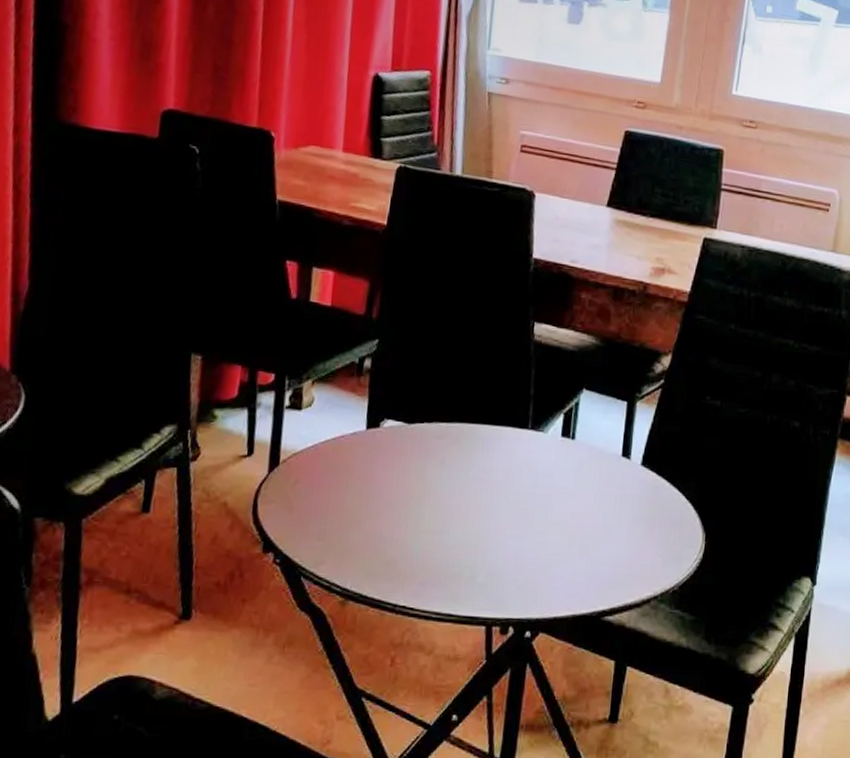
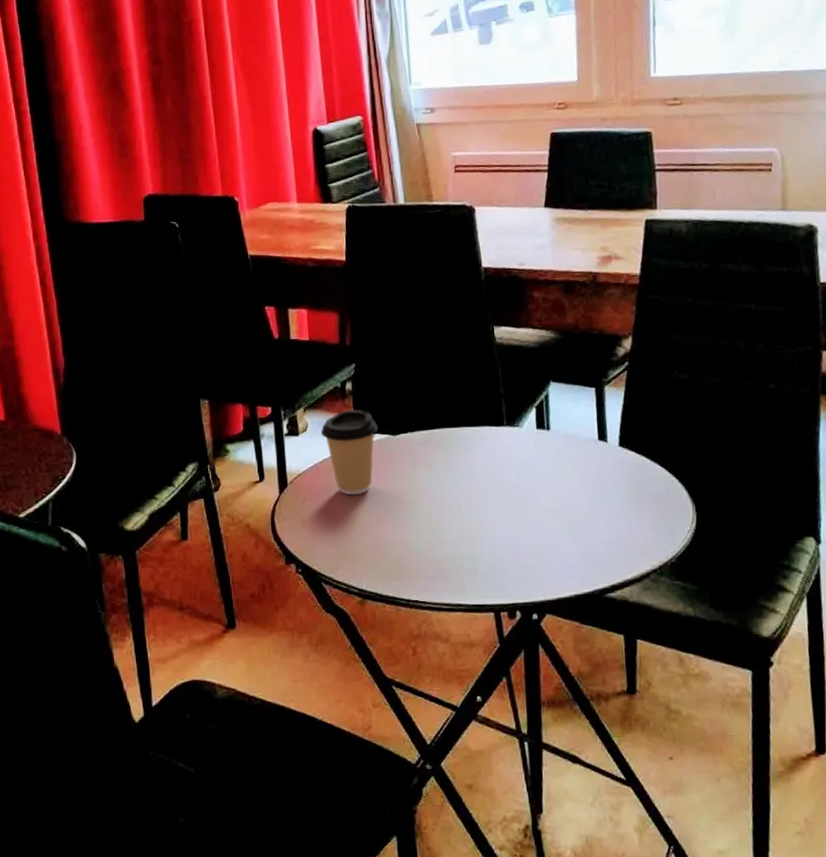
coffee cup: none [328,389,393,484] -> present [321,410,379,496]

